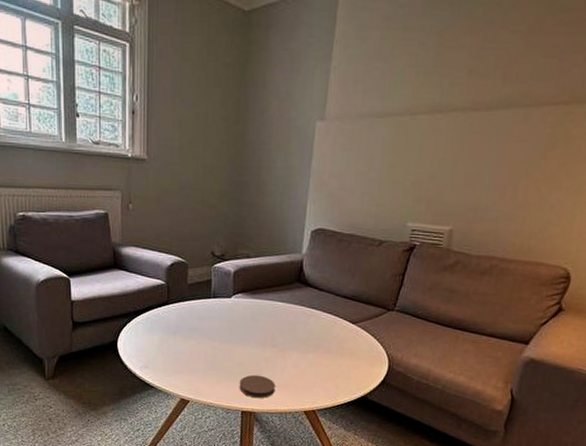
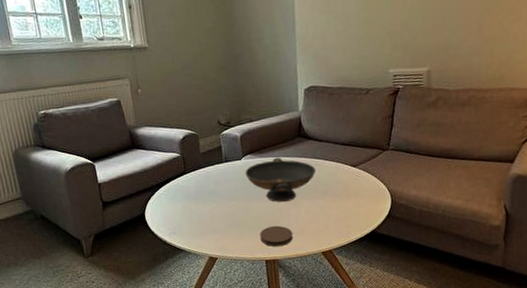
decorative bowl: none [233,301,312,350] -> present [245,157,317,202]

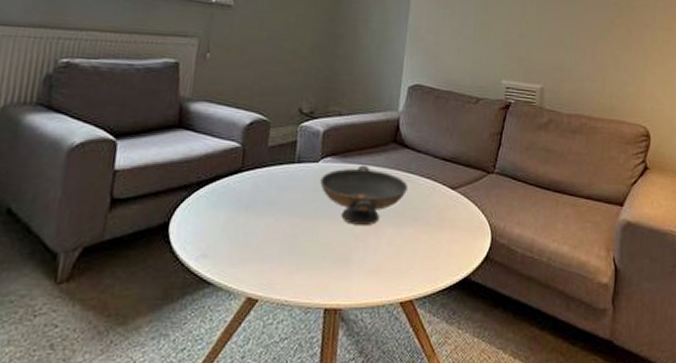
coaster: present [259,225,293,247] -> none [322,258,367,290]

